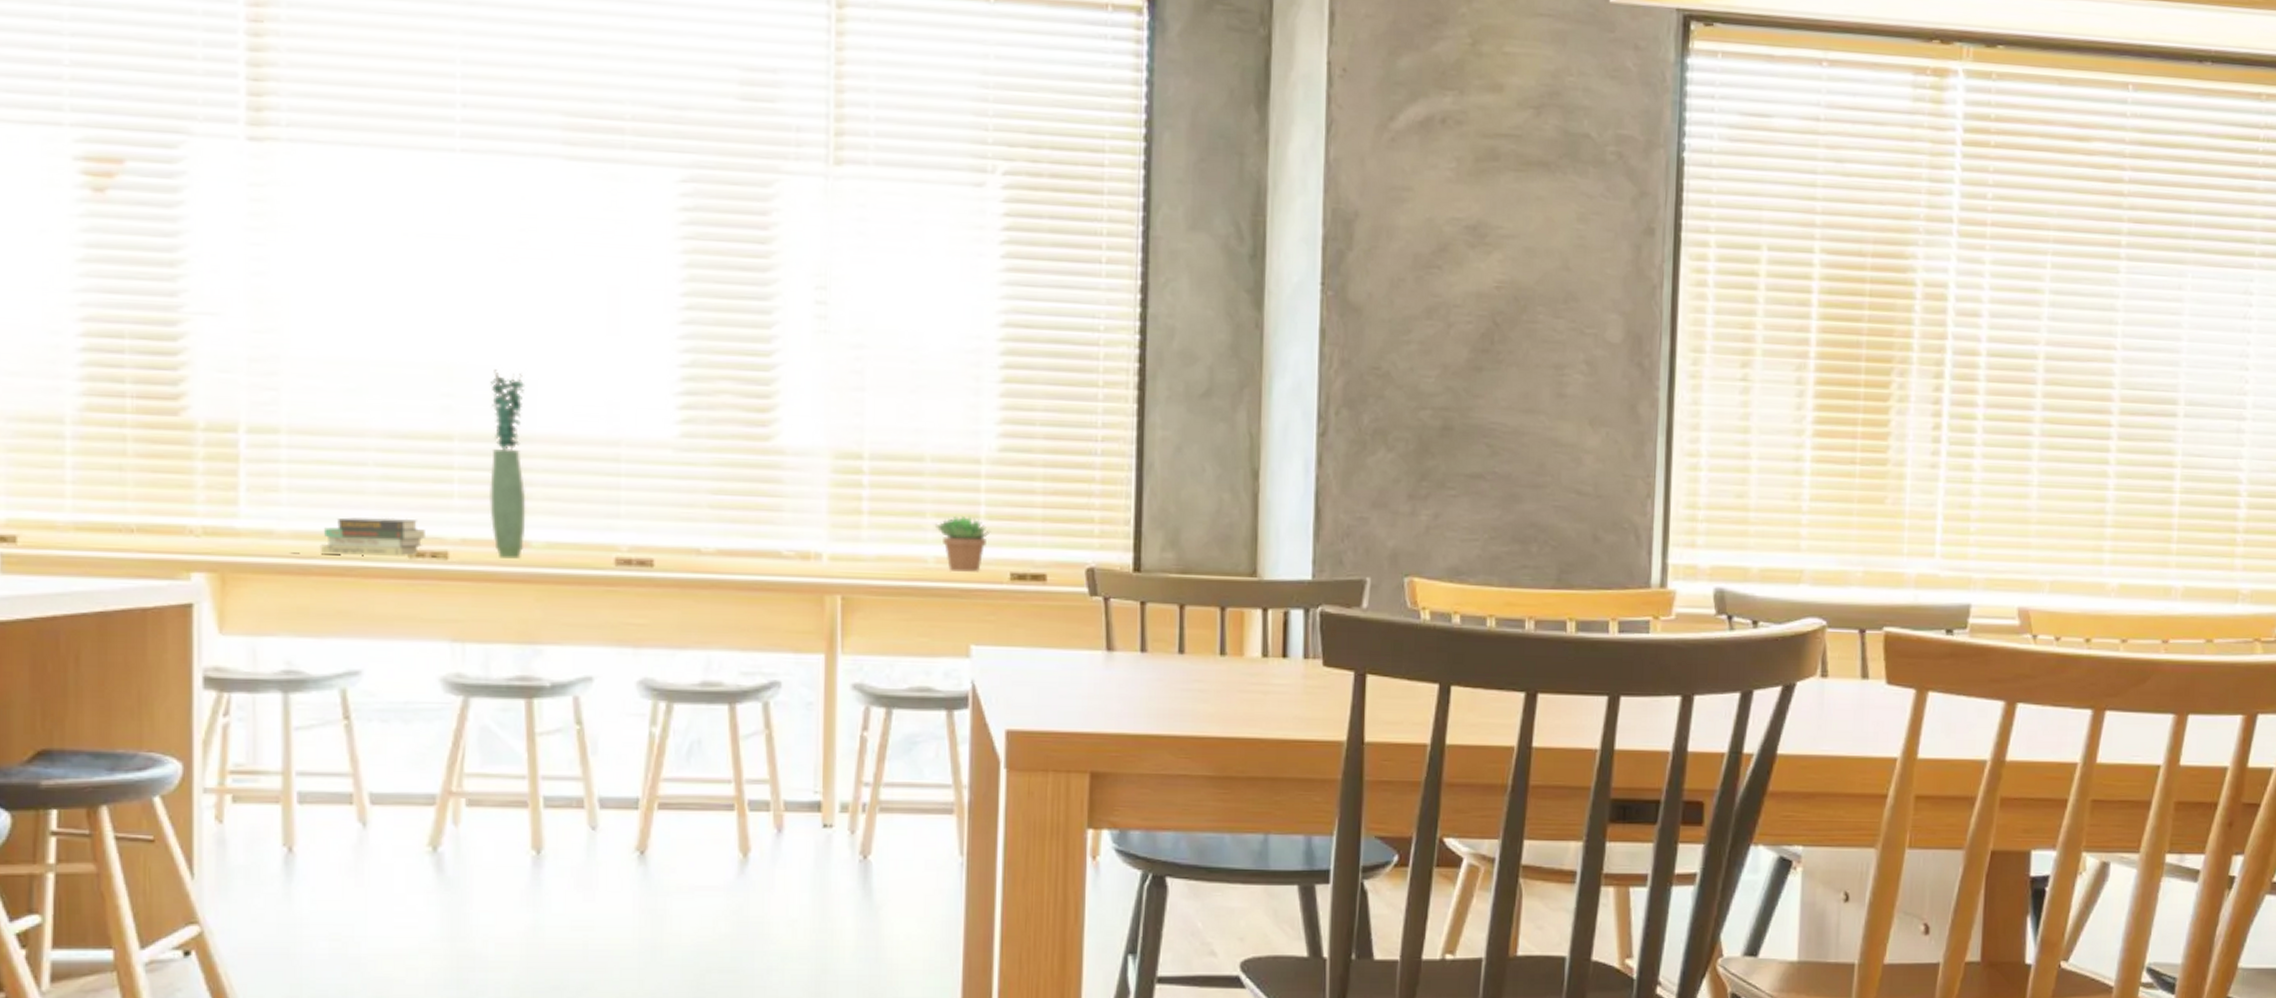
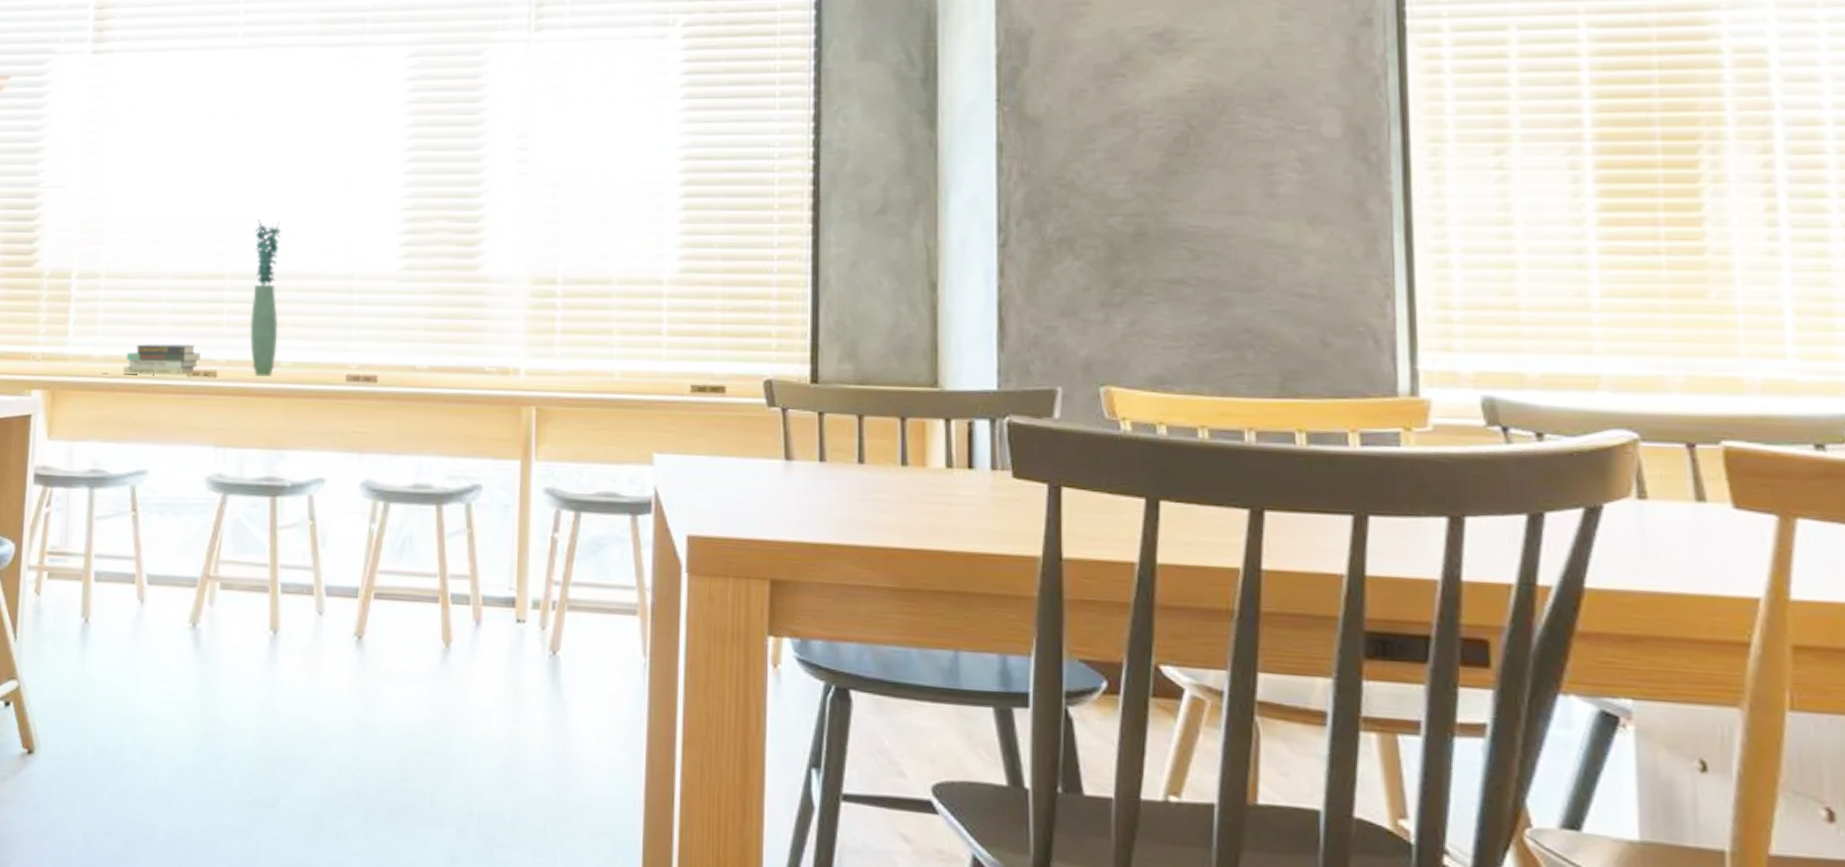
succulent plant: present [936,515,991,572] -> none [621,332,672,385]

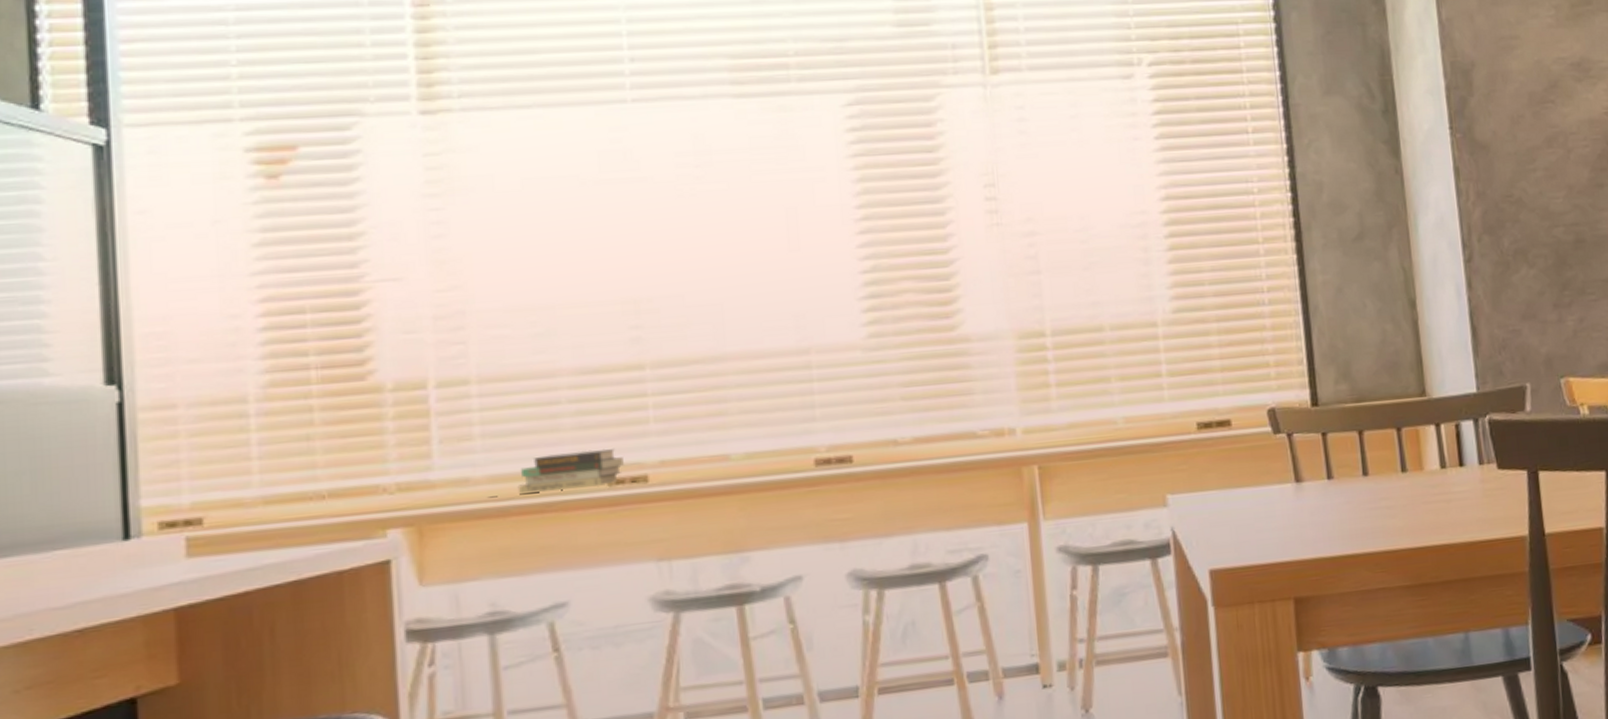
vase: present [249,220,282,377] -> none [677,297,724,475]

